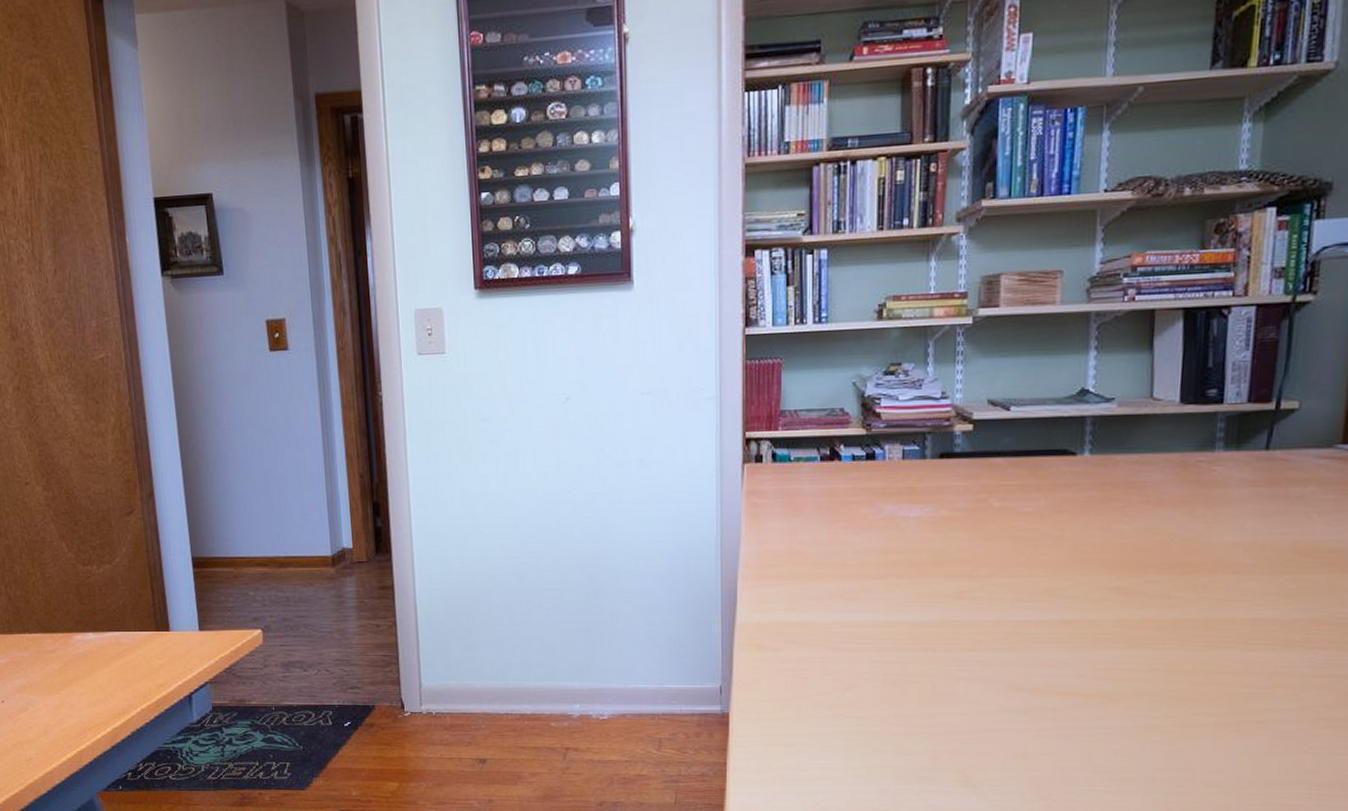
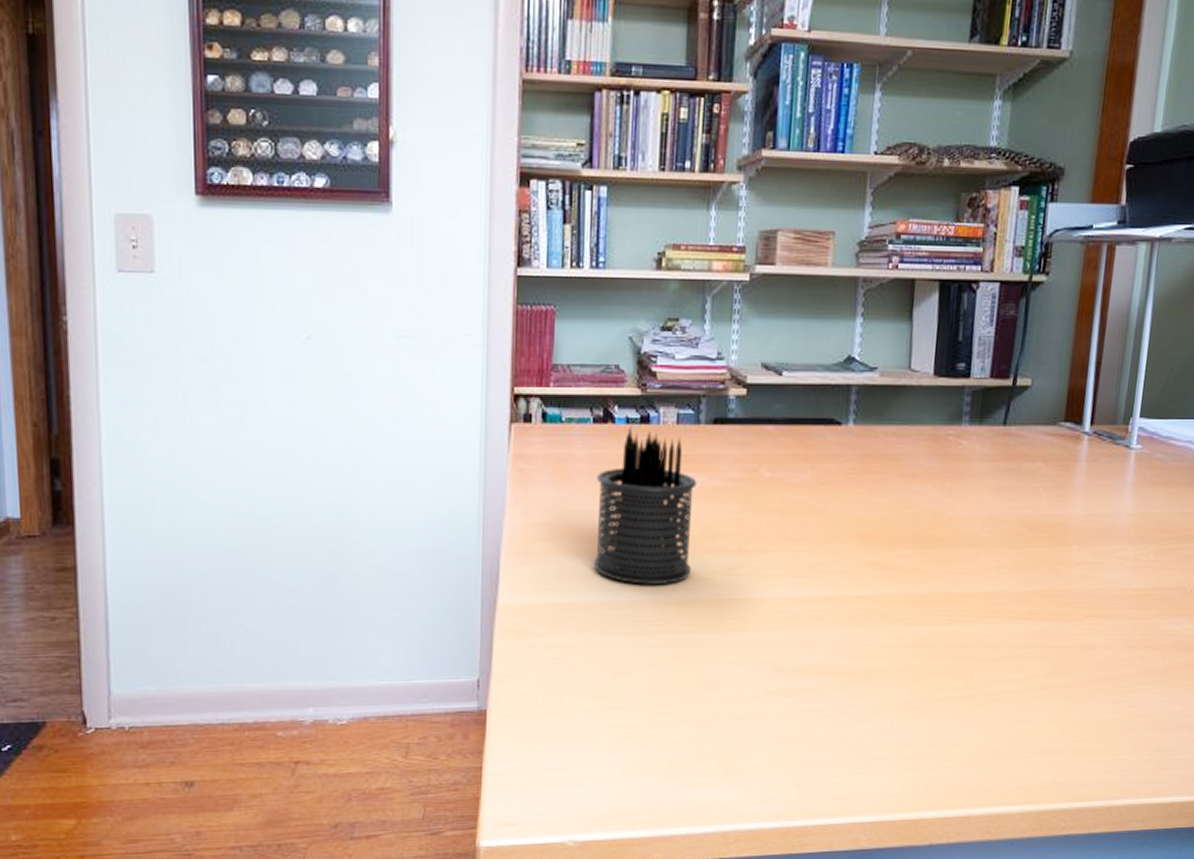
pen holder: none [825,463,925,606] -> present [594,426,697,585]

